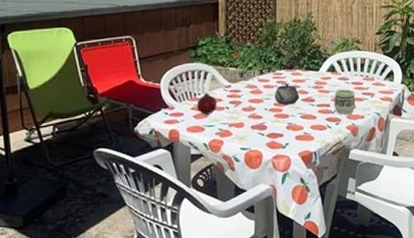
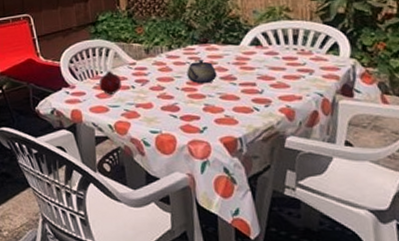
cup: present [333,89,356,115] -> none [260,65,290,96]

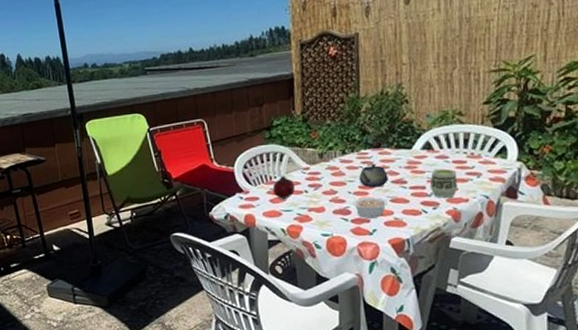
legume: none [181,93,222,116] -> present [353,196,392,219]
cup: none [260,65,290,96] -> present [429,168,458,198]

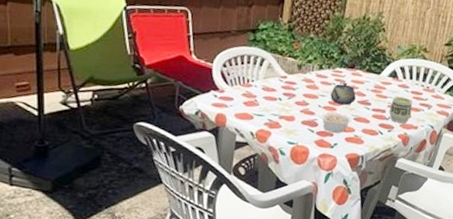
fruit: present [272,175,295,199] -> none [248,79,270,104]

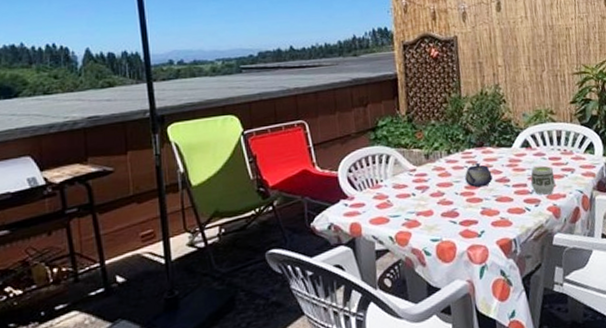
legume: present [321,112,356,133] -> none [460,195,498,220]

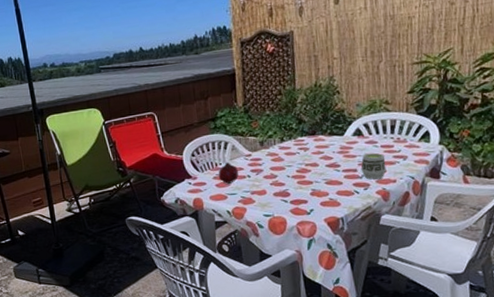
fruit: none [379,178,402,204] -> present [218,161,238,184]
teapot: present [465,162,493,187] -> none [297,149,323,171]

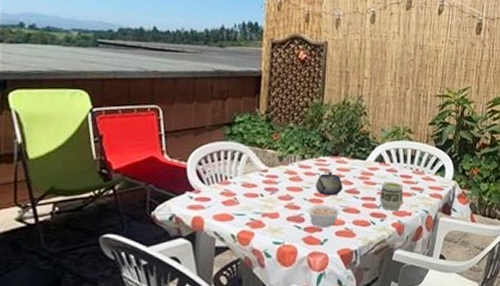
fruit: present [218,161,238,184] -> none [226,175,250,202]
legume: none [291,179,327,200] -> present [307,205,345,227]
teapot: none [297,149,323,171] -> present [316,171,343,196]

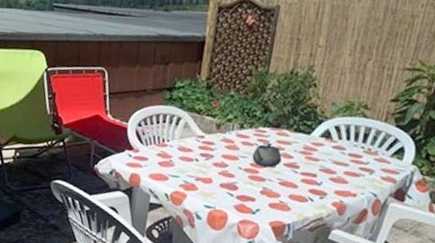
legume: present [307,205,345,227] -> none [241,175,282,198]
cup: present [379,182,403,211] -> none [320,159,351,190]

